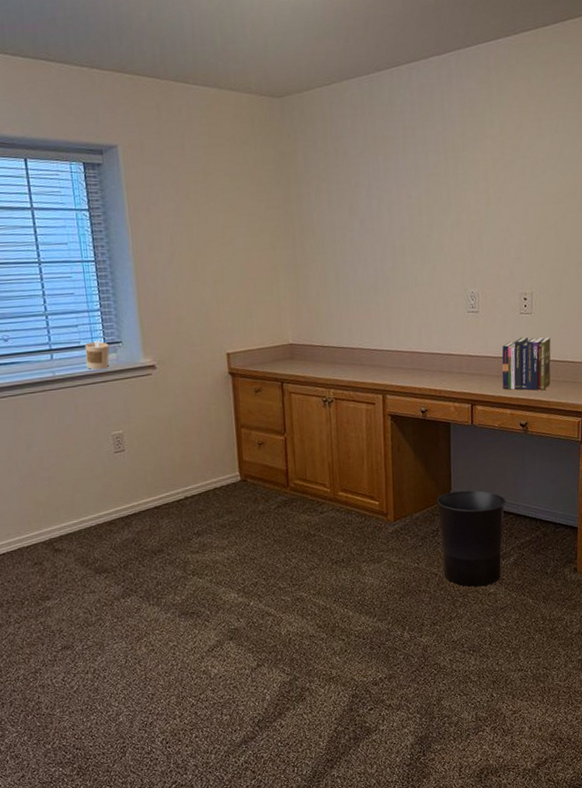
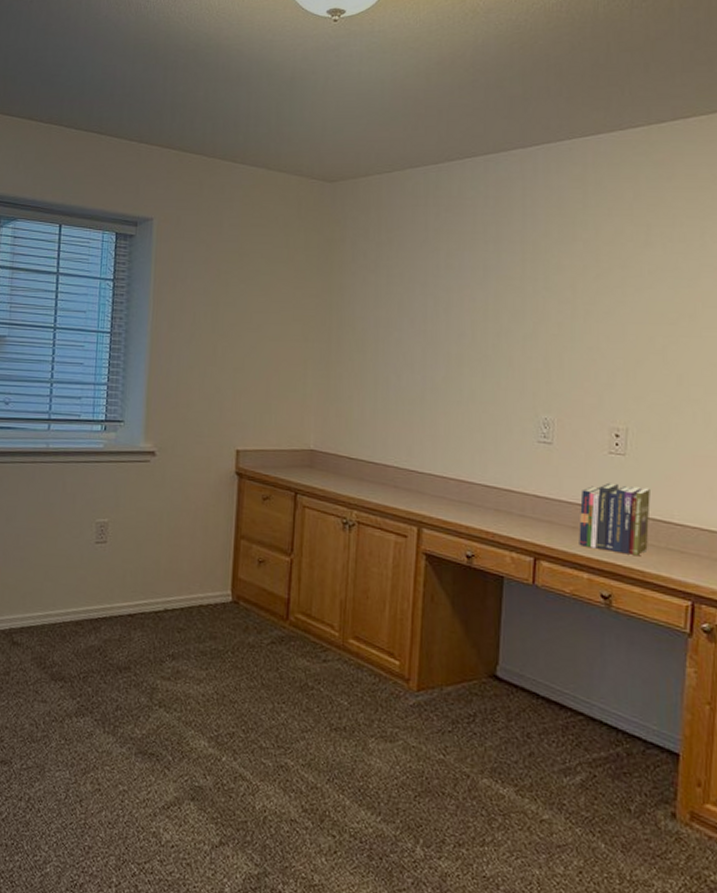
candle: present [85,340,110,370] -> none [82,415,110,449]
waste bin: present [437,490,506,587] -> none [478,667,575,808]

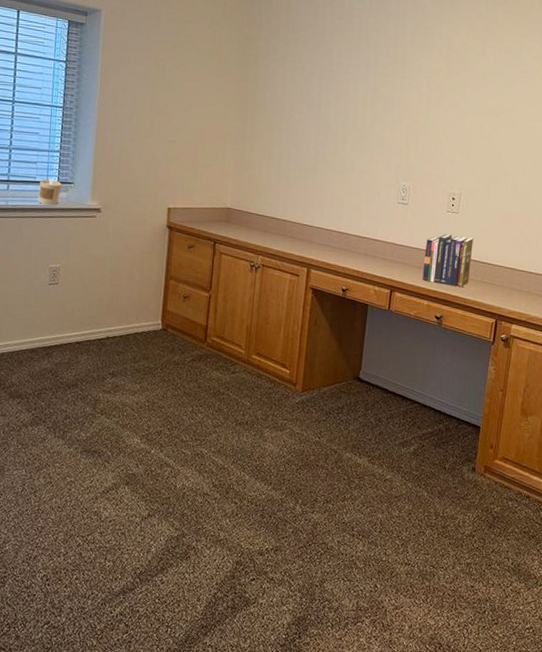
candle: none [82,415,110,449] -> present [37,178,62,206]

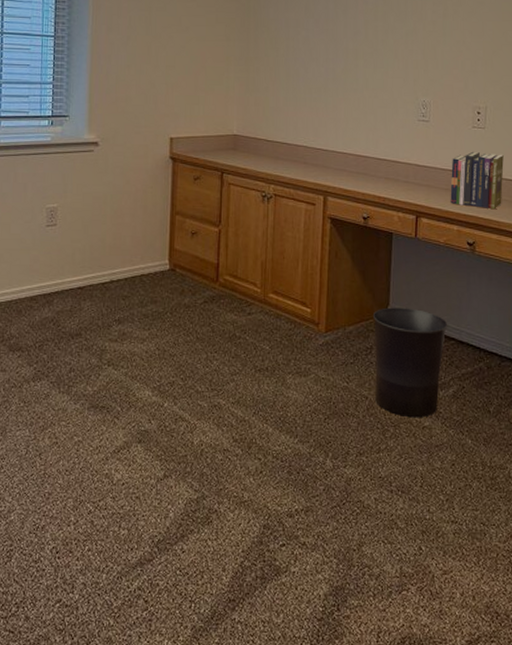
candle: present [37,178,62,206] -> none [31,111,56,141]
waste bin: none [342,372,413,471] -> present [374,307,448,417]

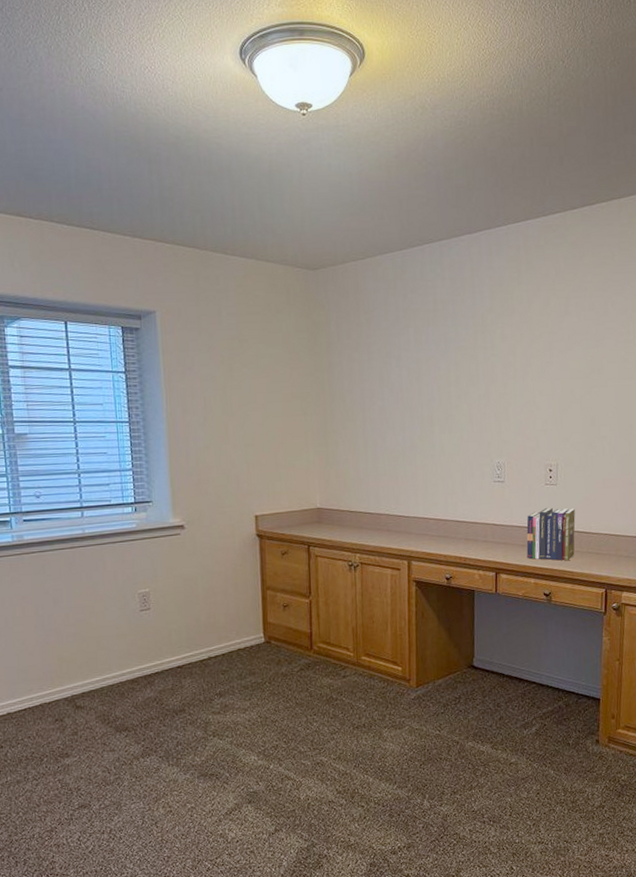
waste bin: present [374,307,448,417] -> none [460,658,529,756]

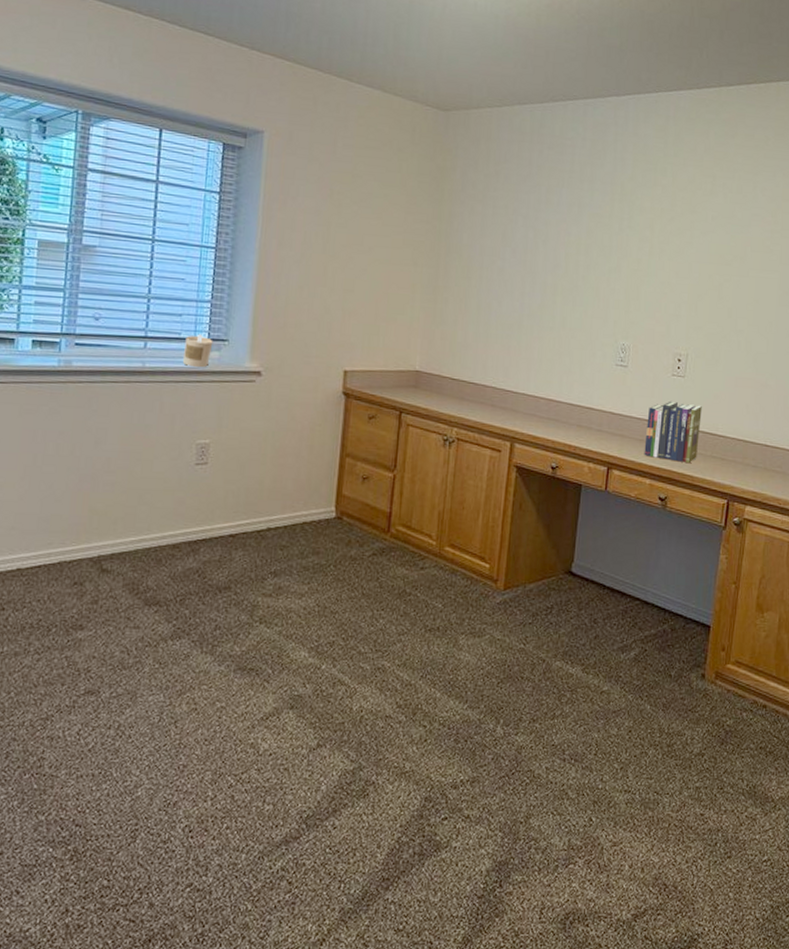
candle: none [115,499,140,529] -> present [182,333,213,368]

